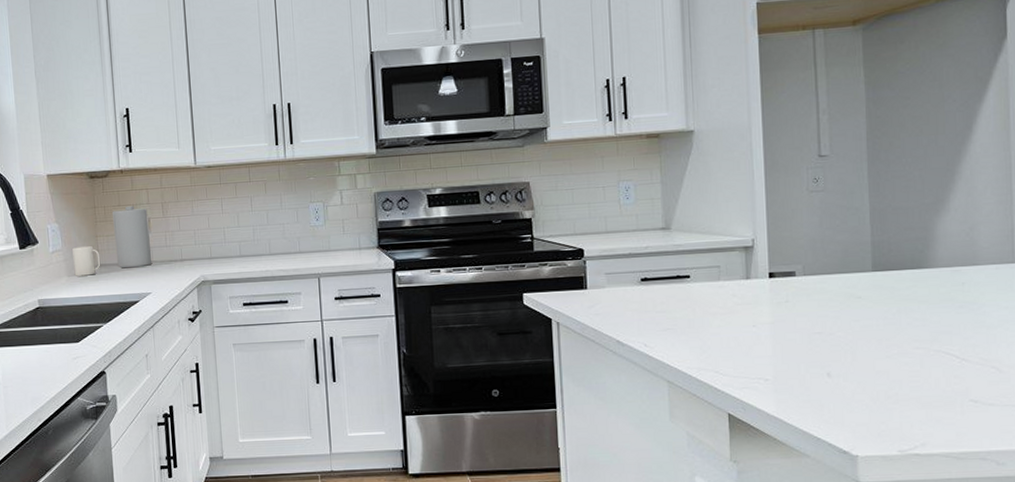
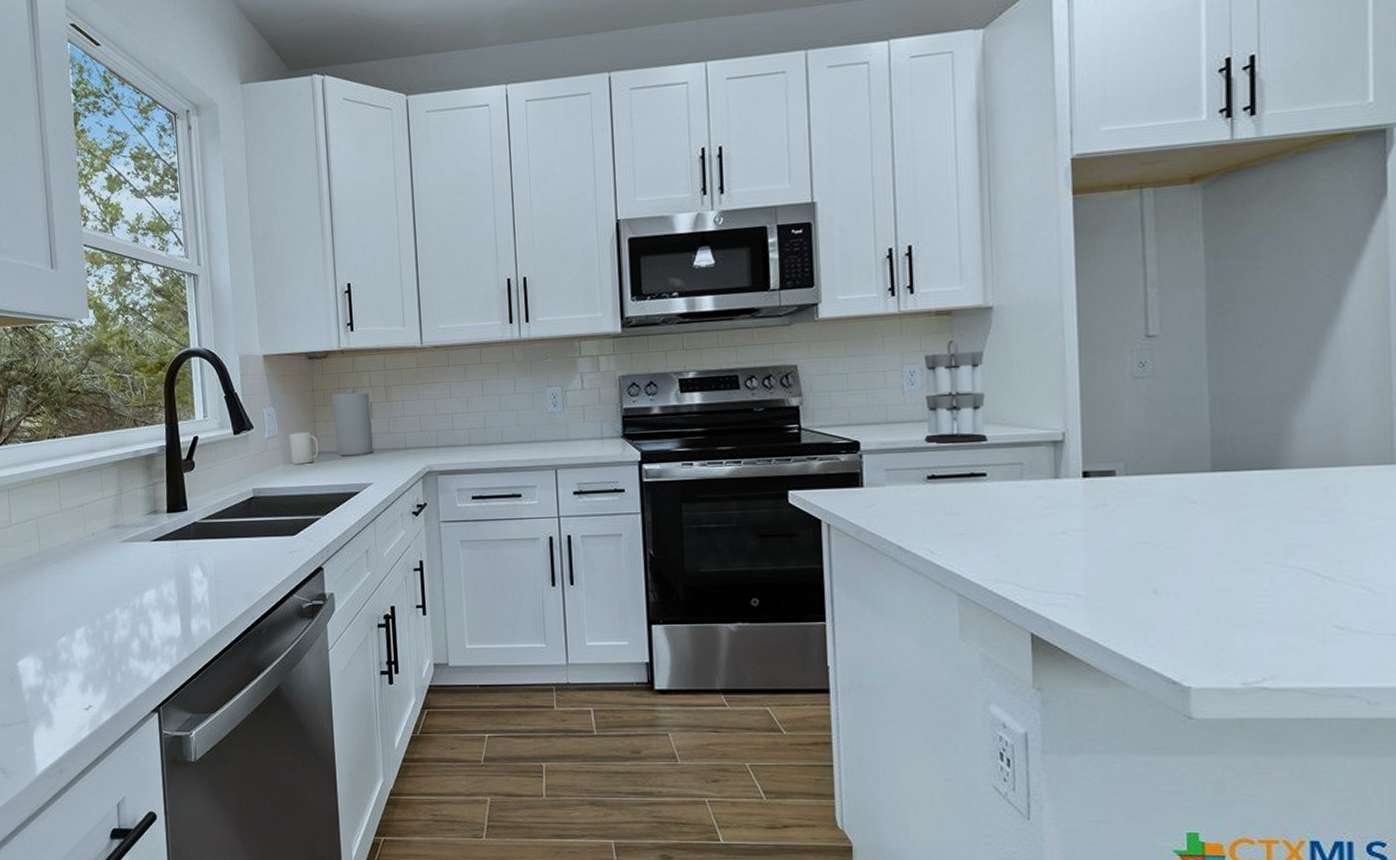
spice rack: none [636,159,691,250] -> present [923,339,988,444]

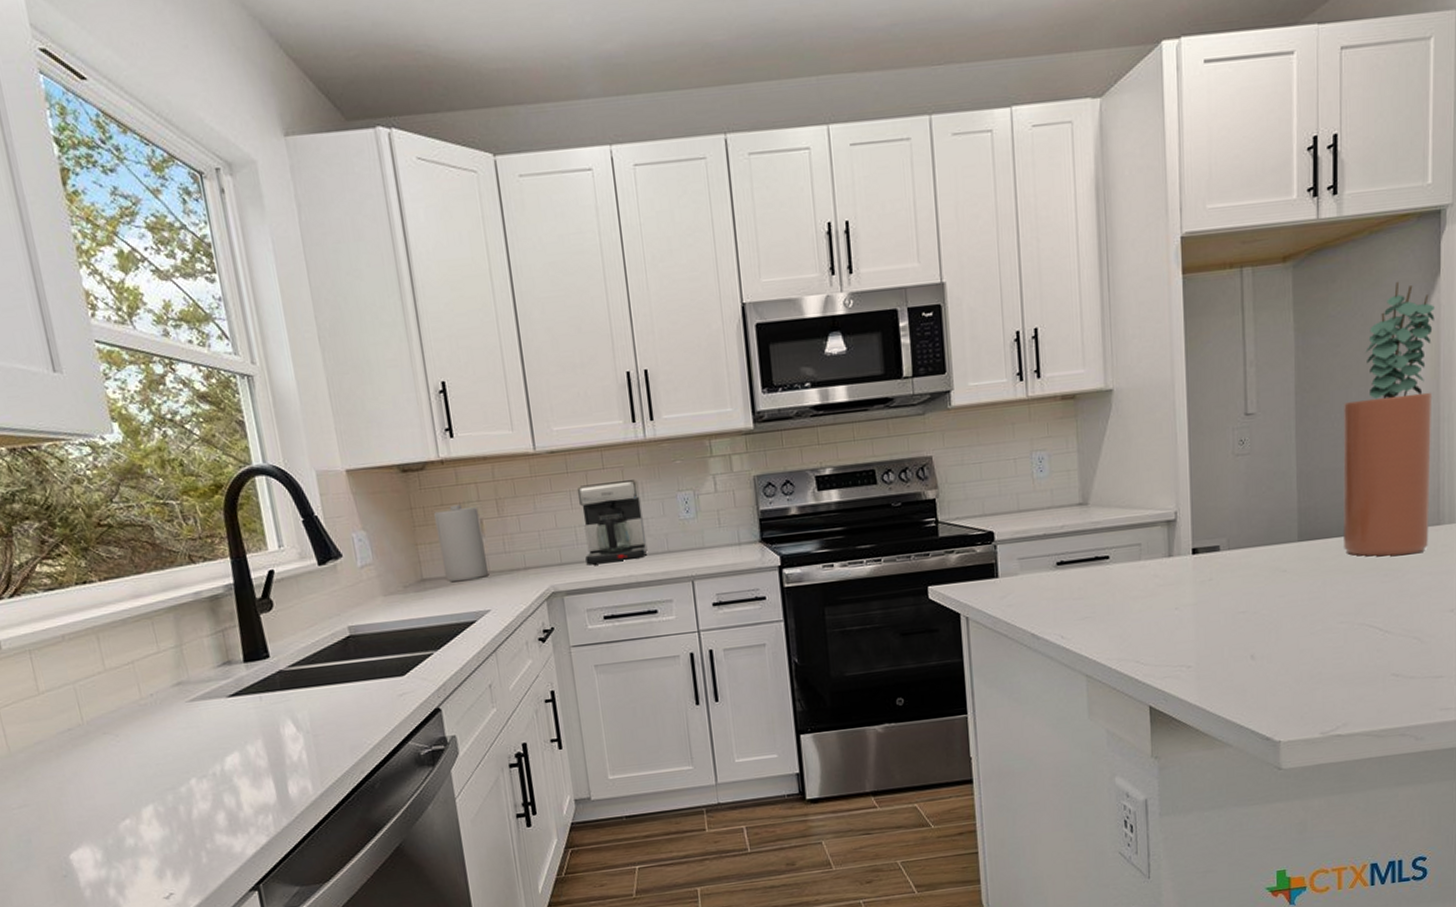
mug: present [288,431,319,464] -> none [385,556,425,595]
coffee maker: none [456,374,516,449] -> present [576,480,648,566]
spice rack: present [923,339,988,444] -> none [1051,424,1110,529]
vase: none [1265,202,1381,495] -> present [1343,281,1435,557]

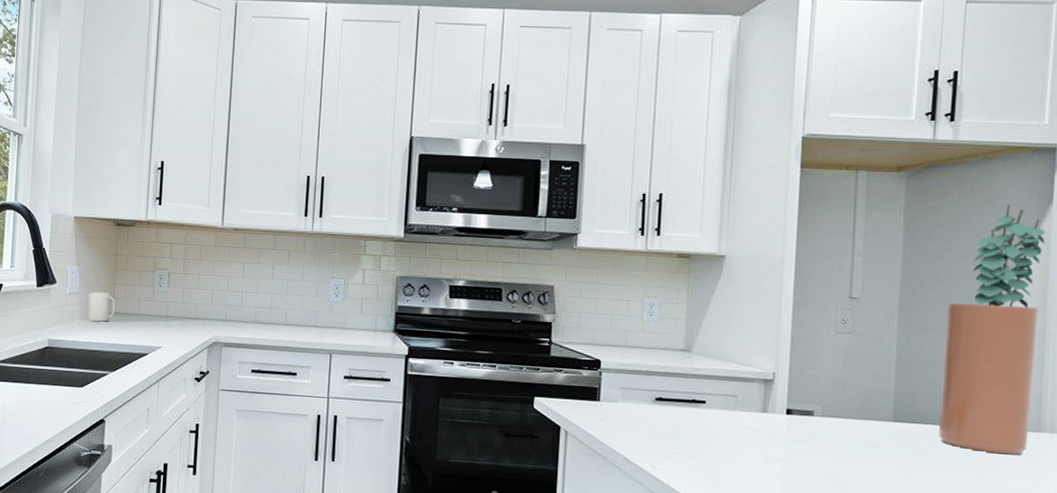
mug: none [385,556,425,595] -> present [88,291,116,322]
paper towel holder: present [434,504,489,583] -> none [131,257,169,320]
coffee maker: present [576,480,648,566] -> none [246,260,300,328]

